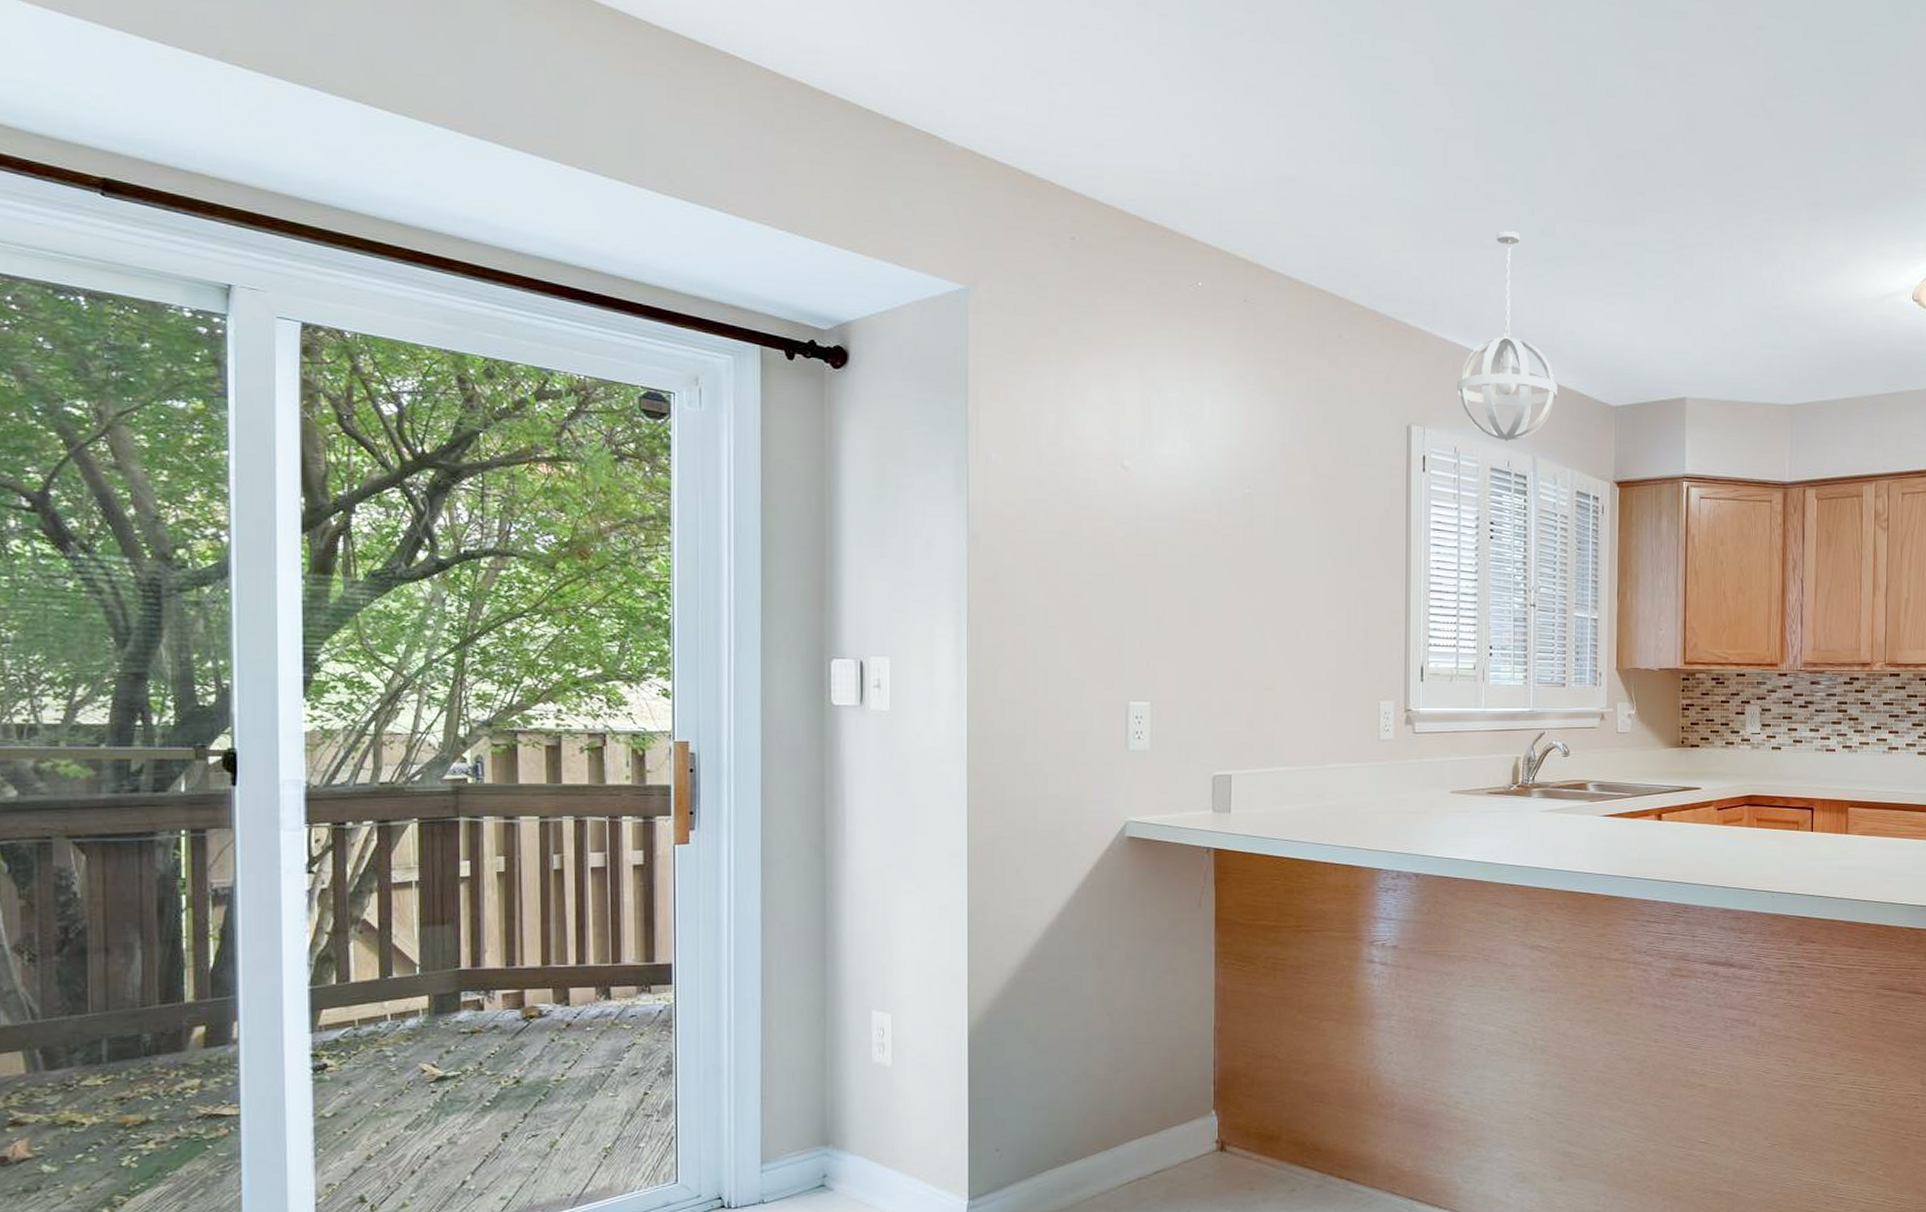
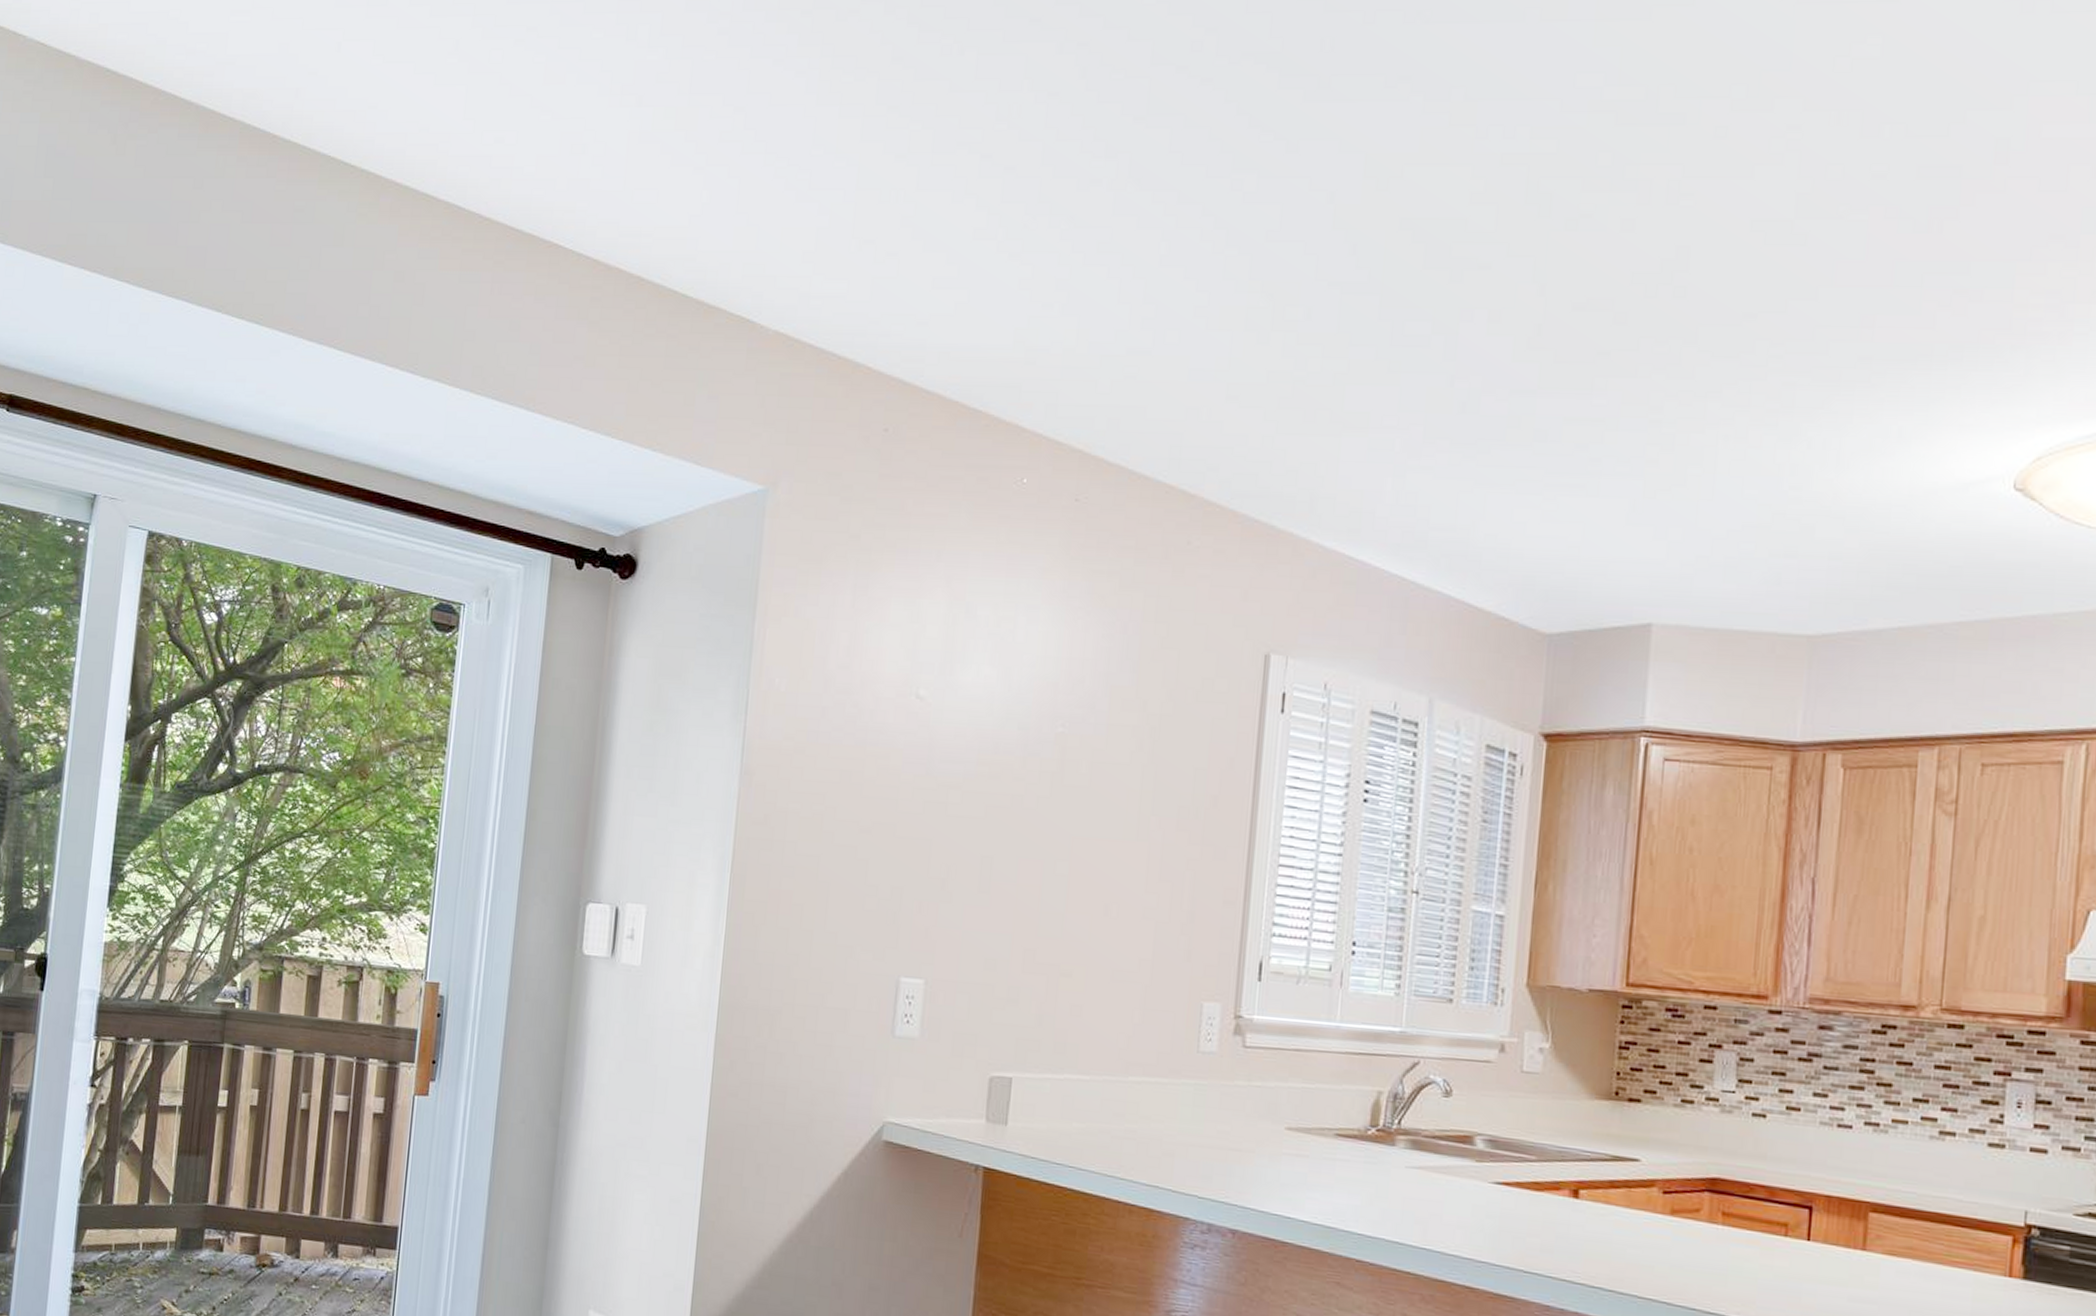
pendant light: present [1456,231,1557,441] -> none [1332,408,1470,677]

